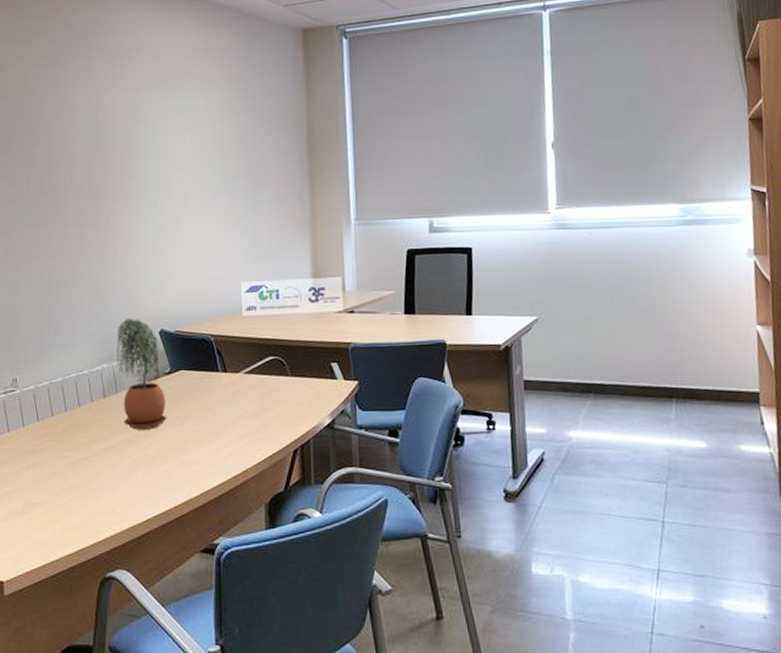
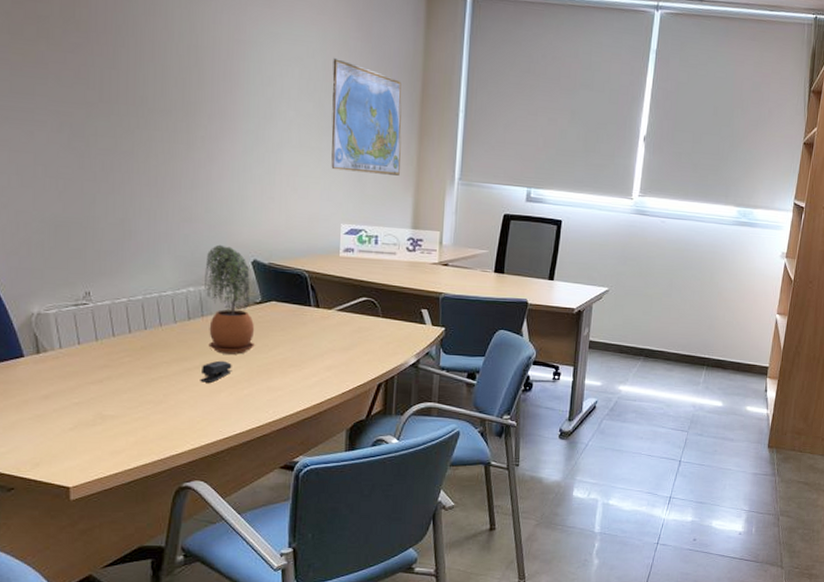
stapler: none [118,437,147,462] -> present [200,360,232,383]
world map: none [221,120,294,229] -> present [331,57,402,176]

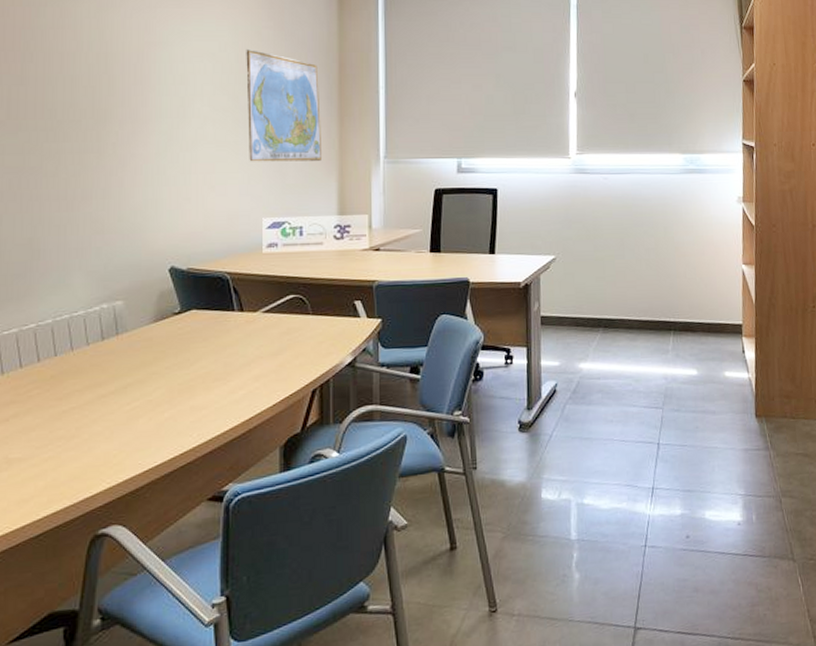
stapler: present [200,360,232,383] -> none [116,382,151,409]
potted plant: present [203,244,255,355] -> none [117,254,175,375]

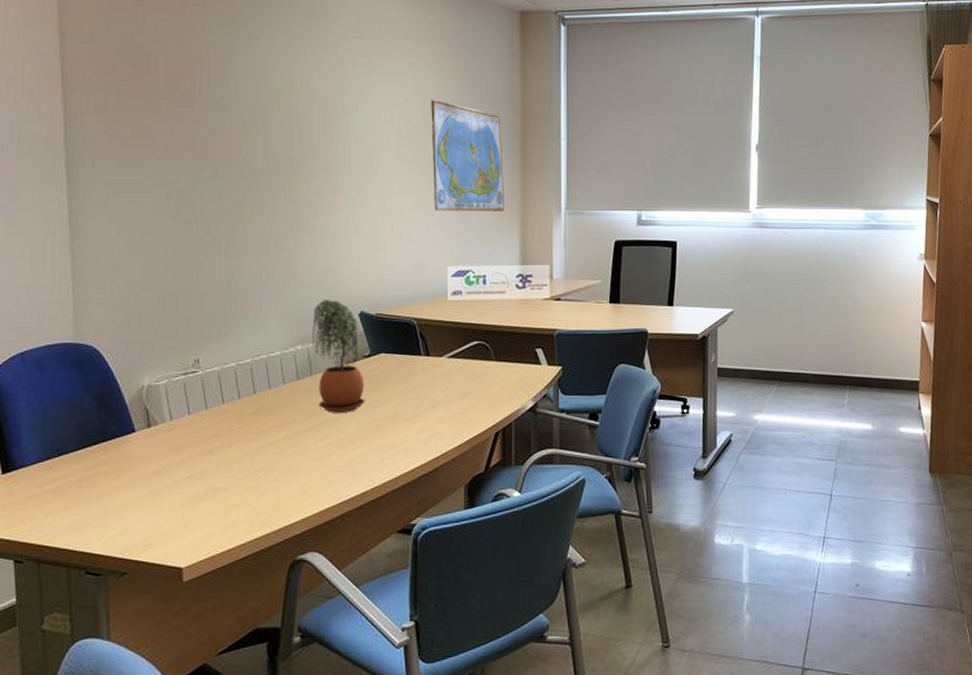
potted plant: none [117,254,175,375] -> present [311,299,365,413]

